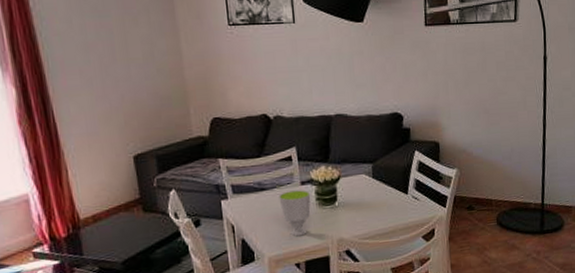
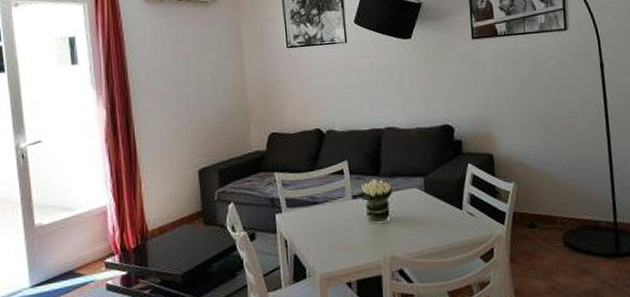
cup: present [279,190,311,237] -> none [330,204,363,254]

